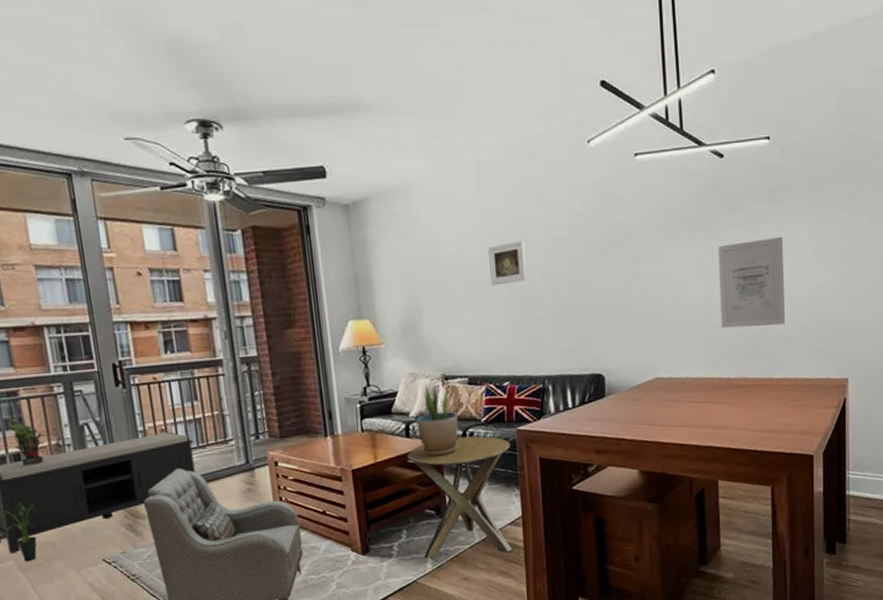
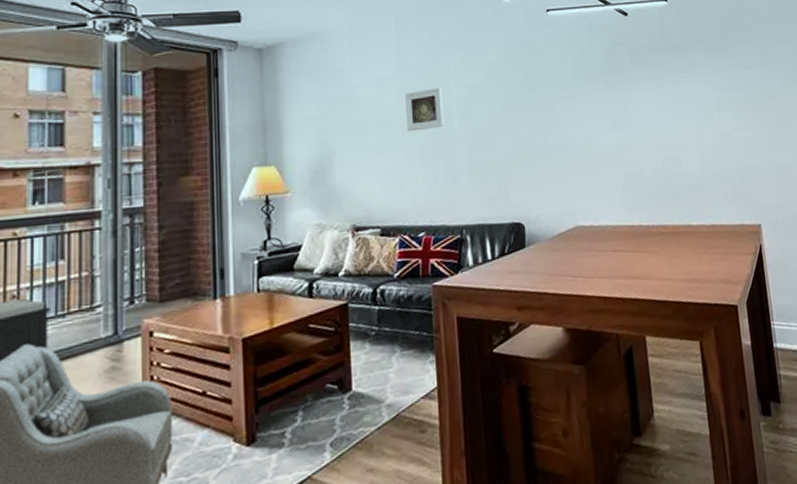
side table: present [407,435,512,559] -> none [308,293,426,447]
potted plant: present [416,376,459,457] -> none [321,227,369,319]
wall art: present [718,236,785,329] -> none [628,87,697,175]

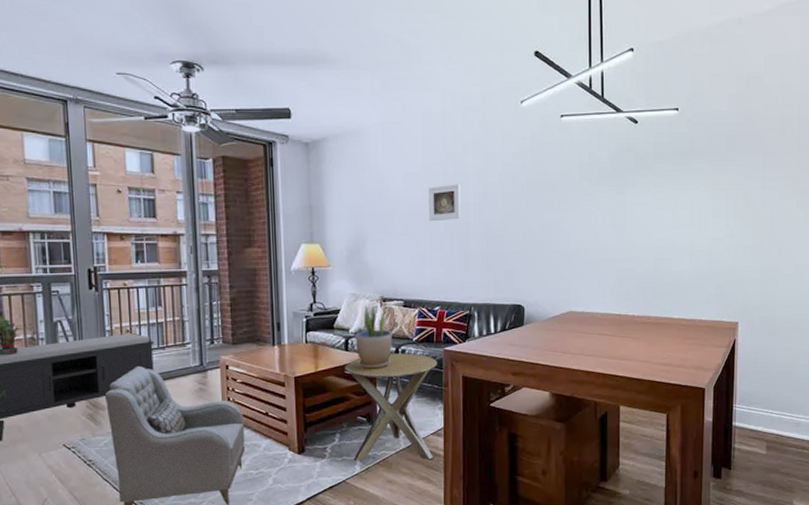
side table: none [308,293,426,447] -> present [345,353,437,461]
potted plant: none [321,227,369,319] -> present [355,298,393,369]

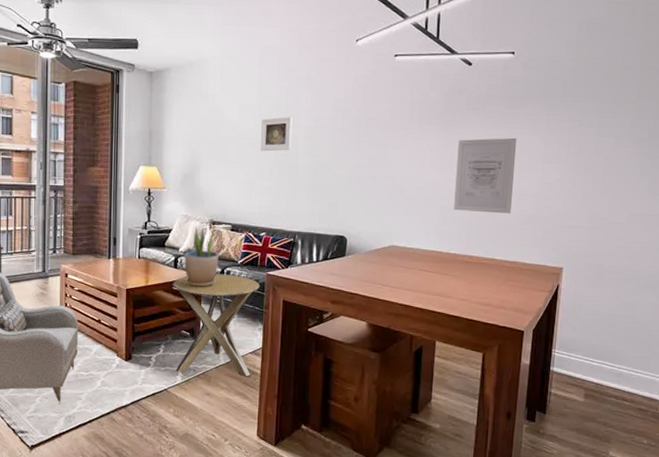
wall art: none [629,194,687,272] -> present [454,137,517,214]

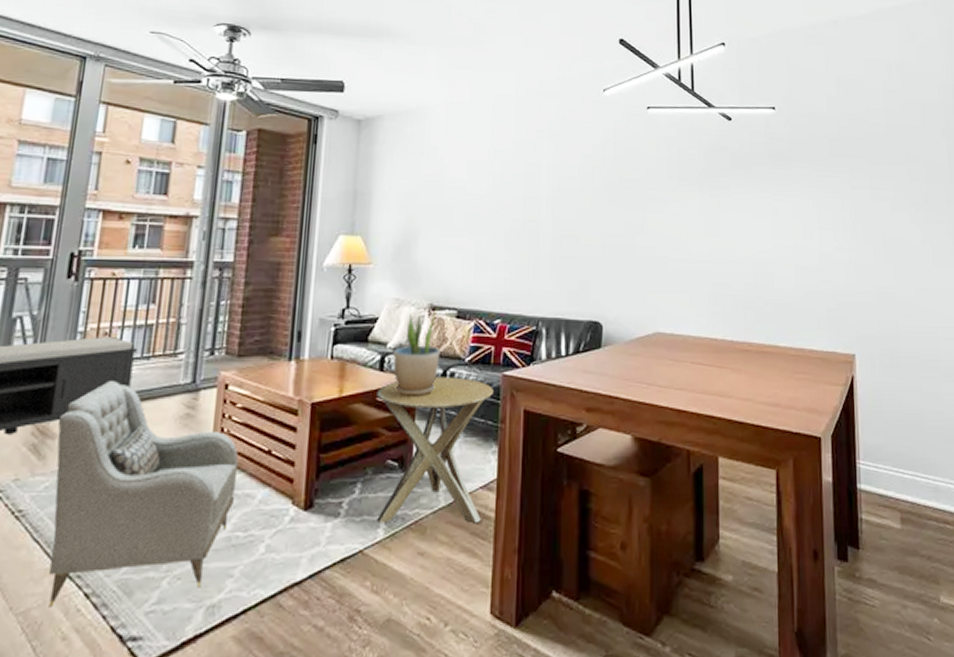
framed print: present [261,116,293,152] -> none [494,175,533,217]
wall art: present [454,137,517,214] -> none [724,200,790,290]

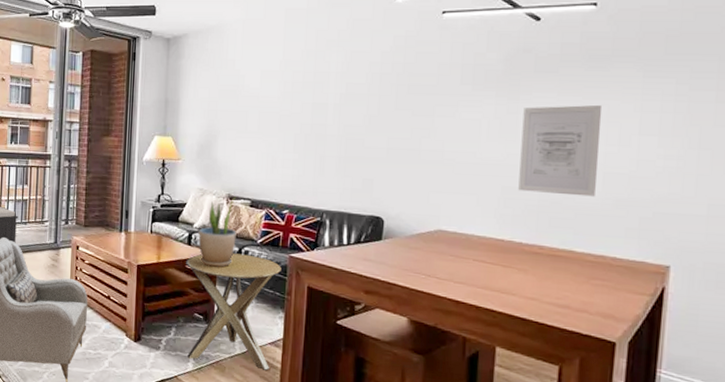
wall art: none [724,200,790,290] -> present [518,104,603,197]

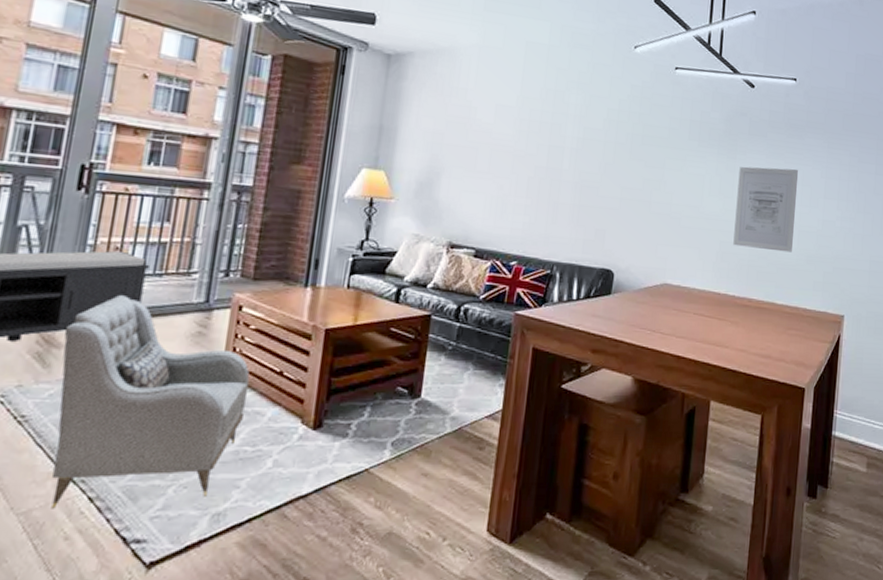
side table: present [186,253,282,370] -> none [384,312,505,450]
potted plant: present [198,196,237,267] -> none [408,245,458,329]

